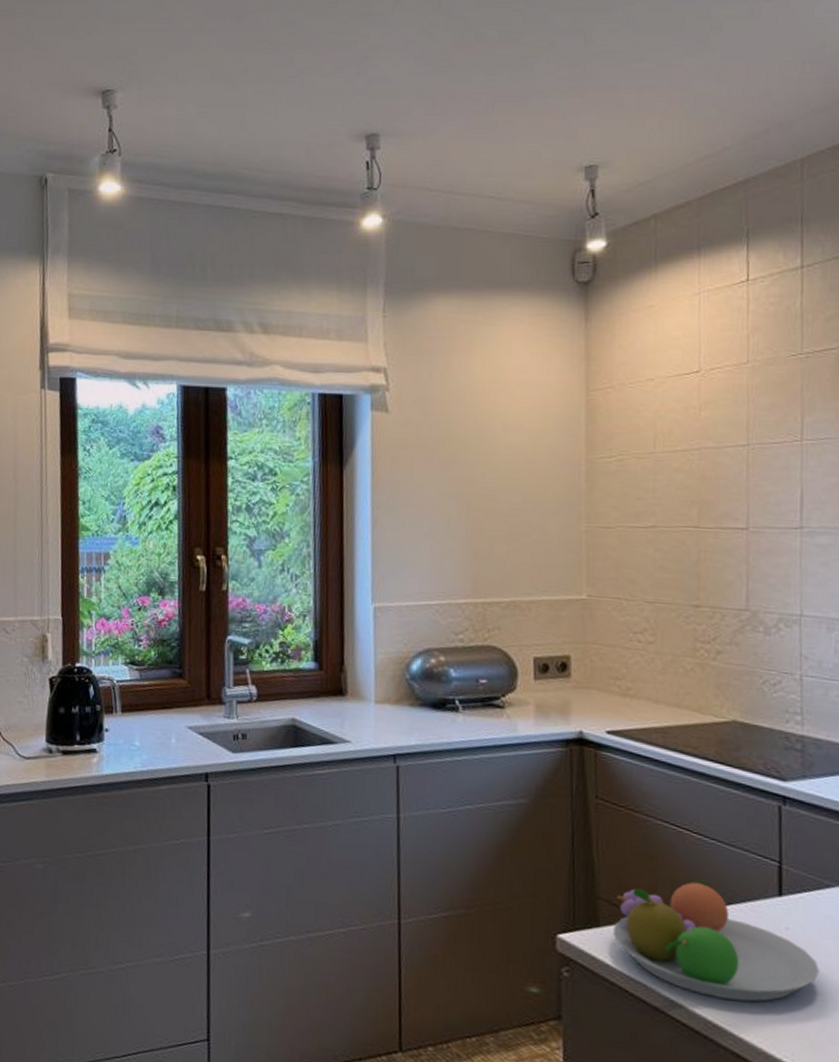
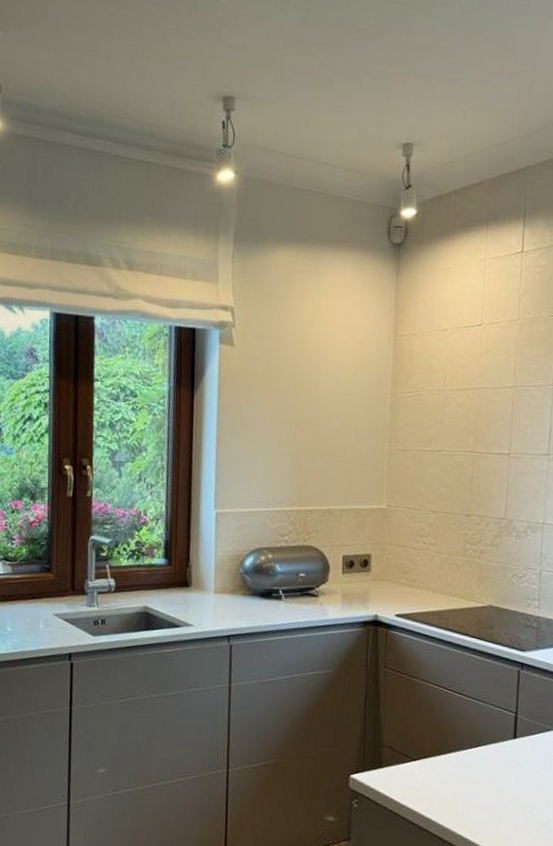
fruit bowl: present [613,880,819,1002] -> none [392,729,538,819]

